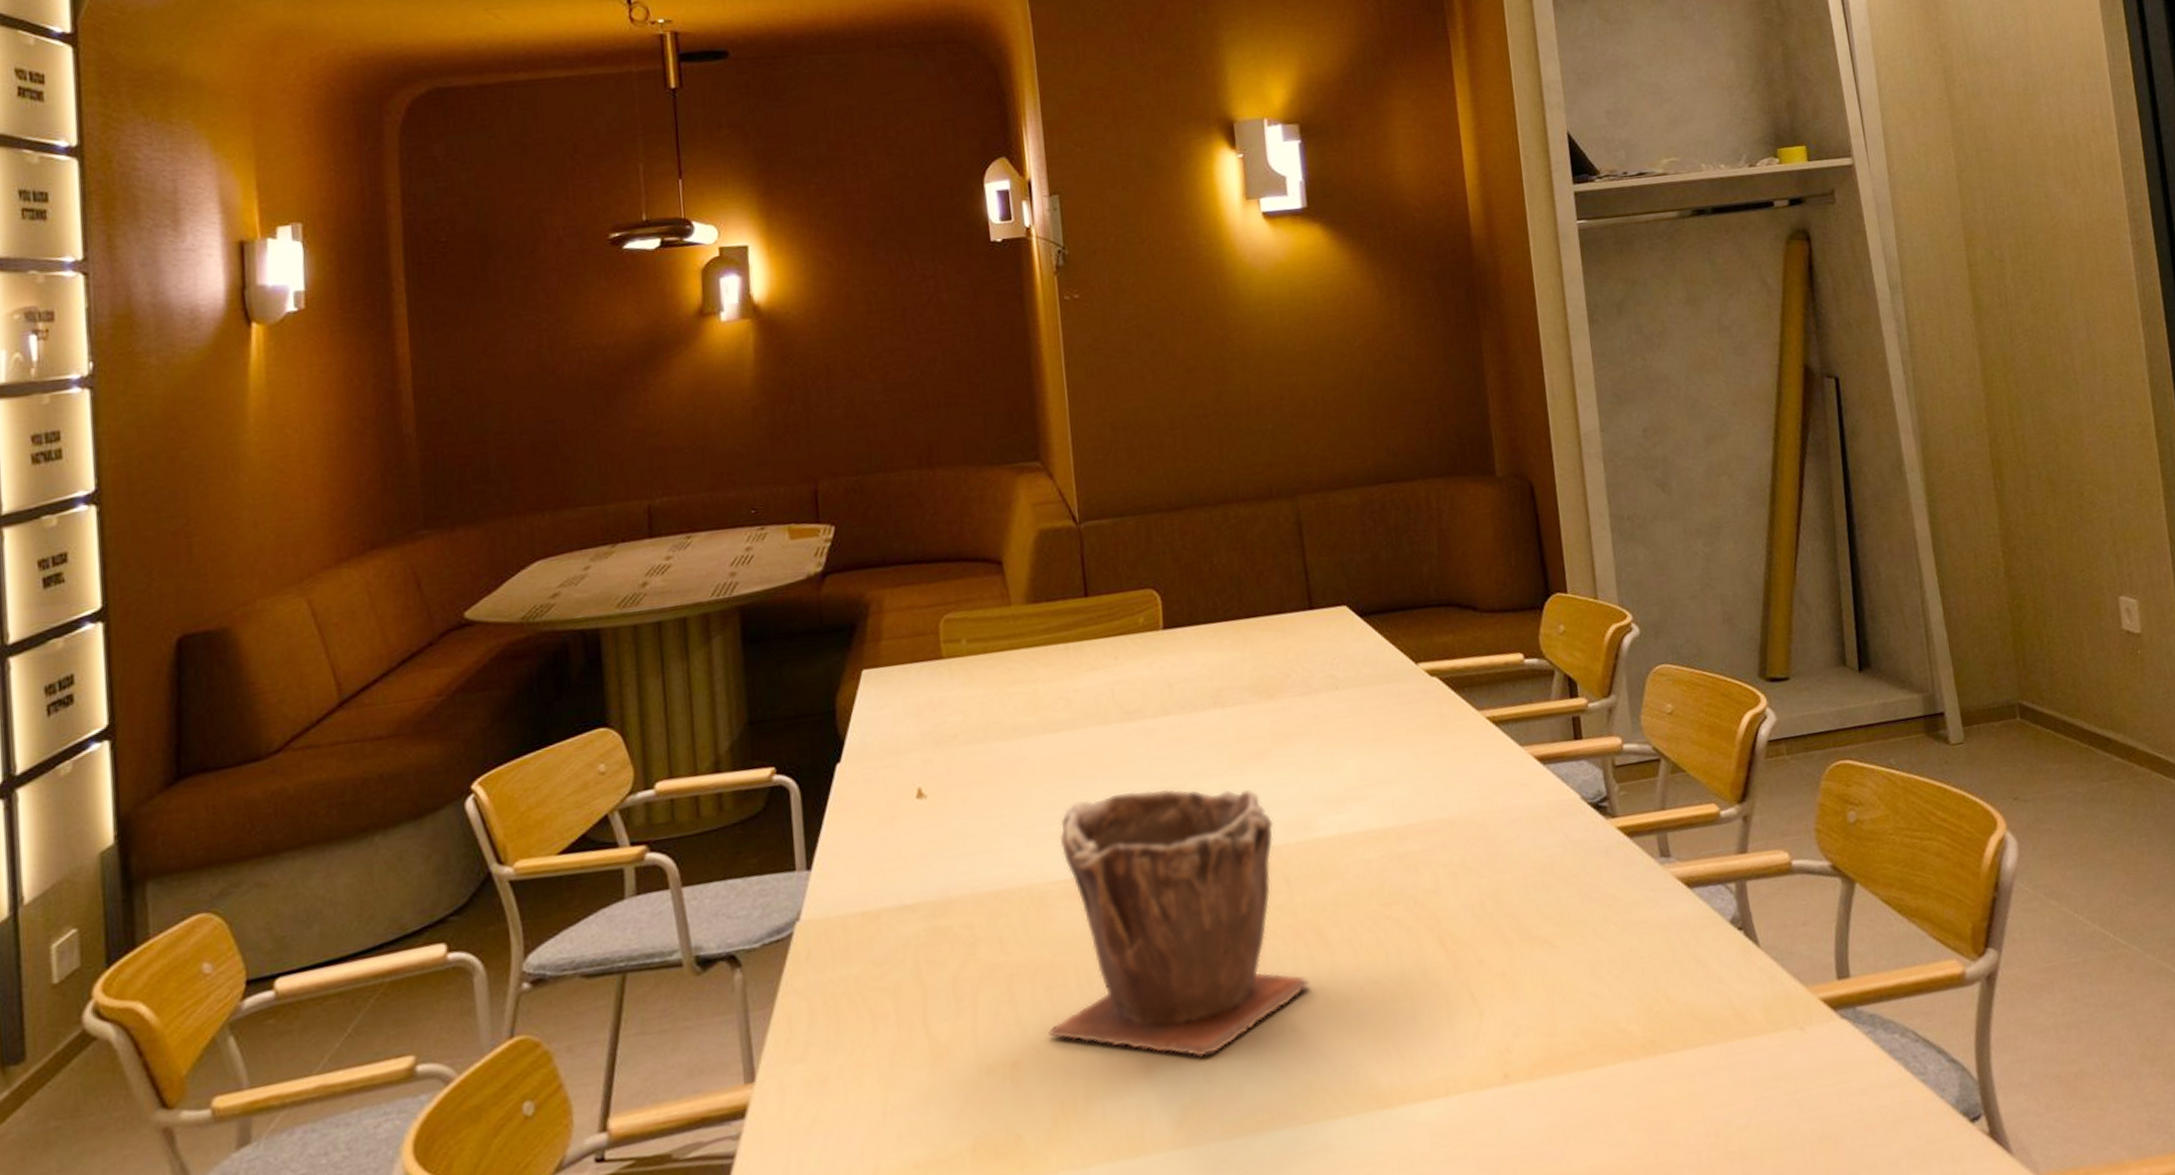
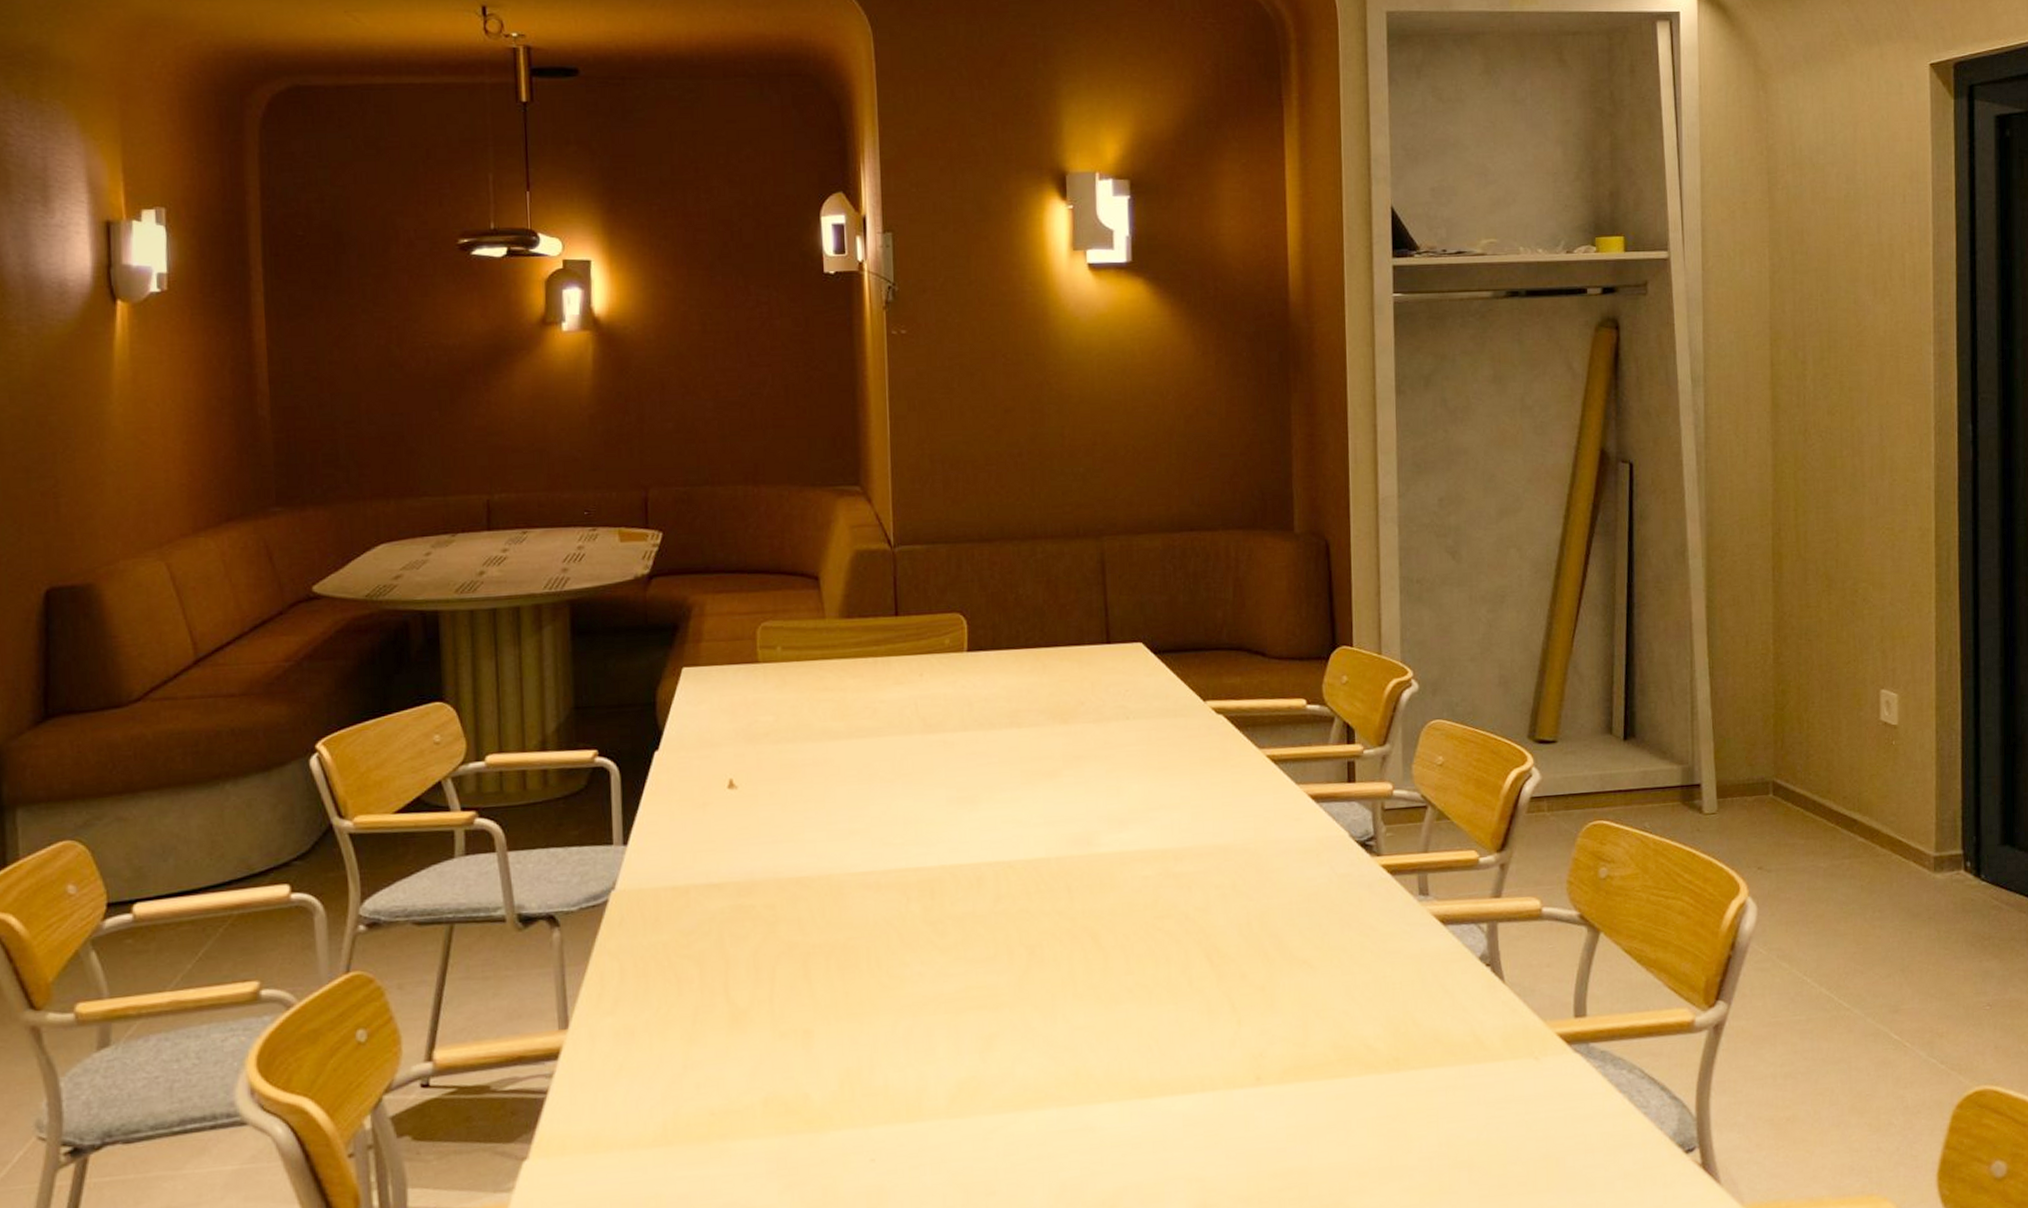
plant pot: present [1047,788,1309,1057] -> none [838,797,1082,1039]

